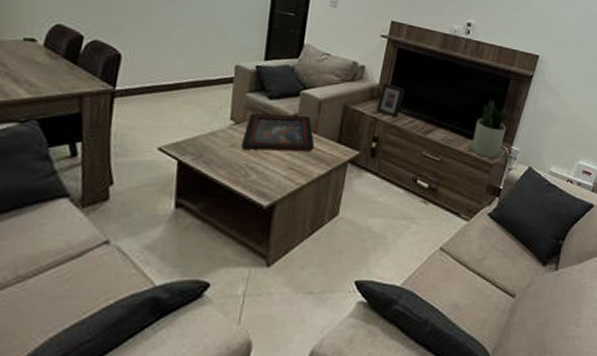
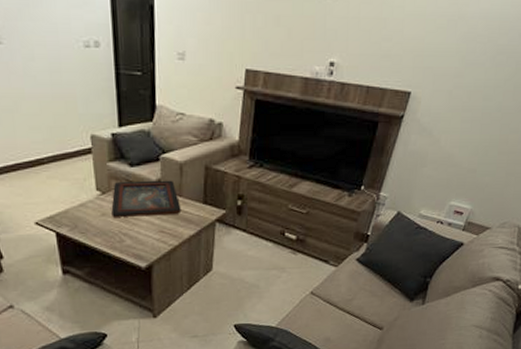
picture frame: present [376,83,405,118] -> none [238,139,266,174]
planter: present [468,100,510,158] -> none [335,147,378,206]

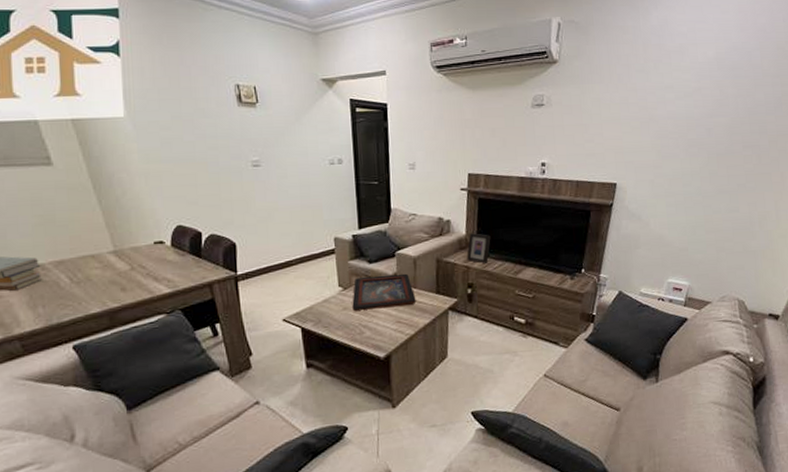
picture frame: none [238,139,266,174] -> present [467,233,491,264]

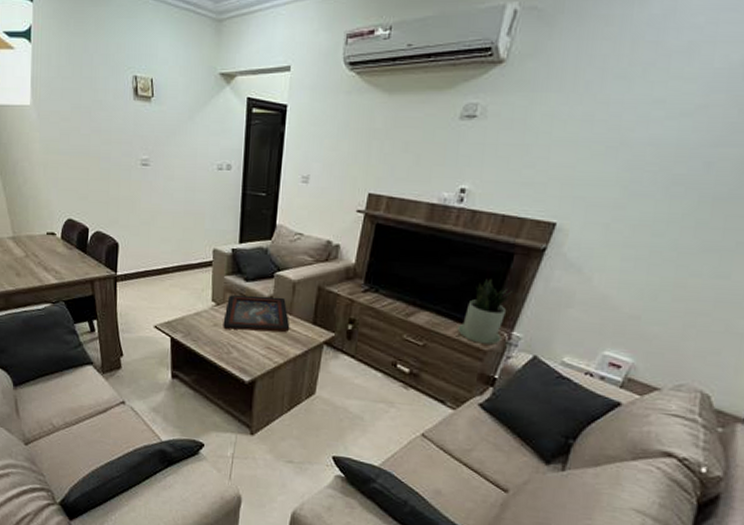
picture frame: present [467,233,491,264] -> none [352,263,384,299]
planter: none [558,234,594,288] -> present [457,279,512,345]

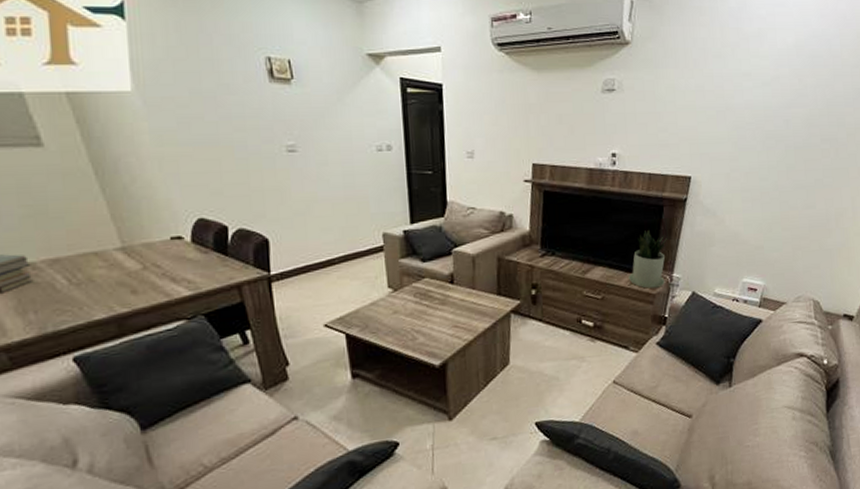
decorative tray: present [223,295,290,332] -> none [403,273,475,314]

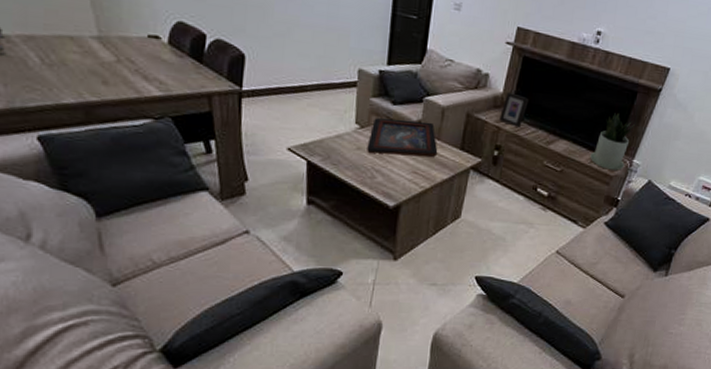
decorative tray: none [403,273,475,314] -> present [367,118,438,157]
picture frame: none [530,229,557,262] -> present [499,92,529,127]

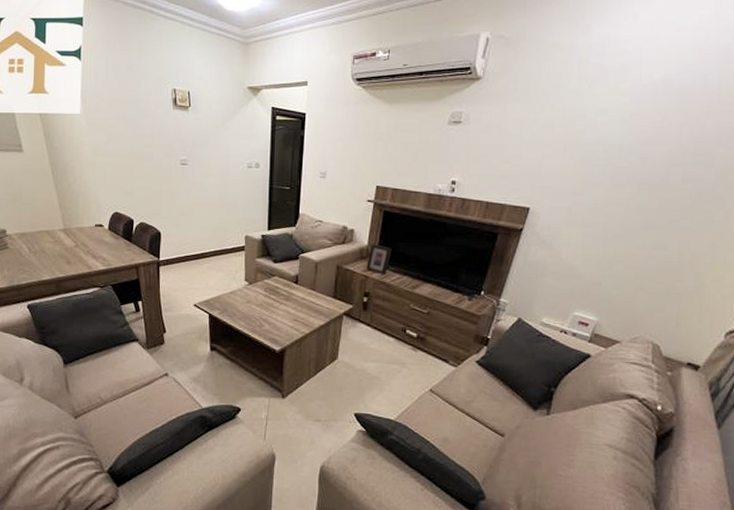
decorative tray: present [367,118,438,157] -> none [255,275,314,306]
planter: present [590,113,635,171] -> none [455,255,498,310]

